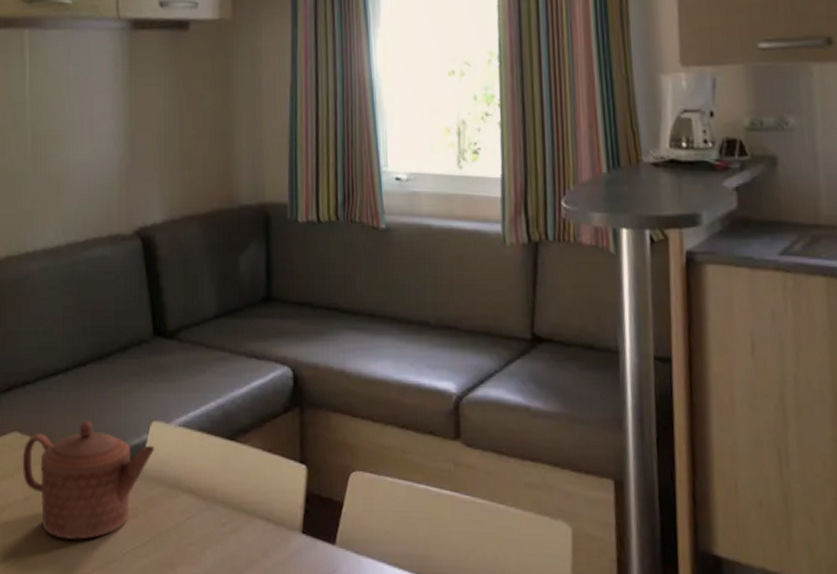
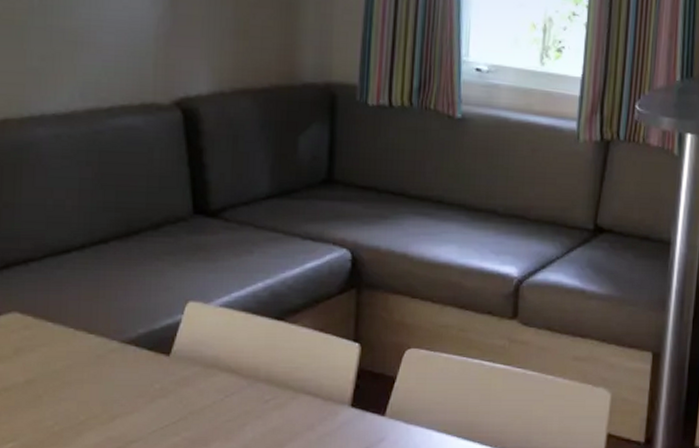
teapot: present [22,420,155,540] -> none [23,300,190,421]

